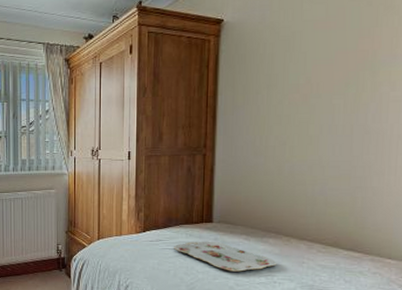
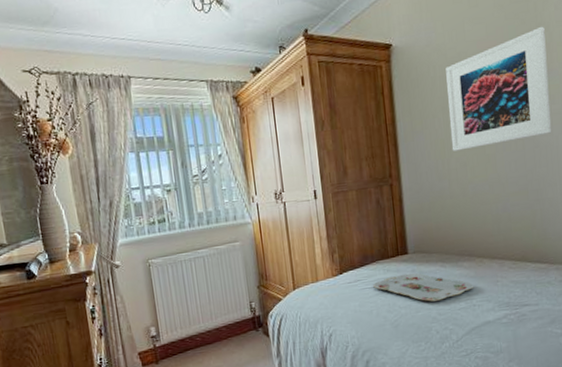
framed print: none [272,9,394,129] -> present [445,26,552,151]

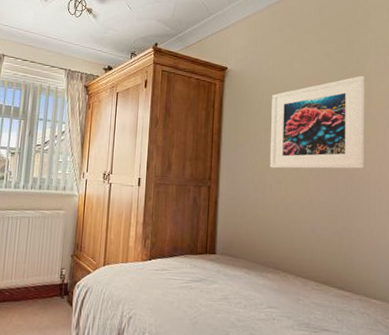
serving tray: present [373,273,474,302] -> none [178,272,276,307]

